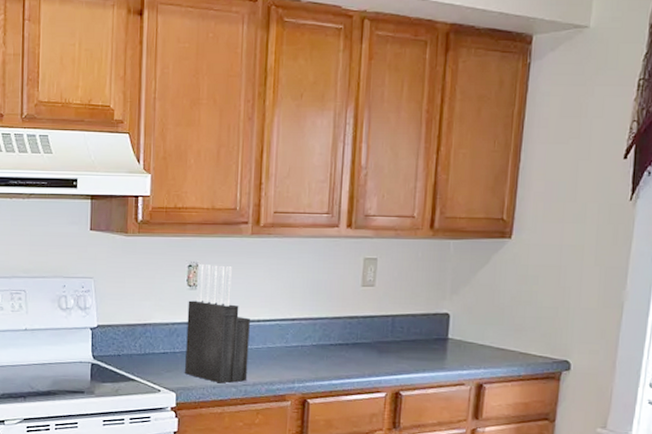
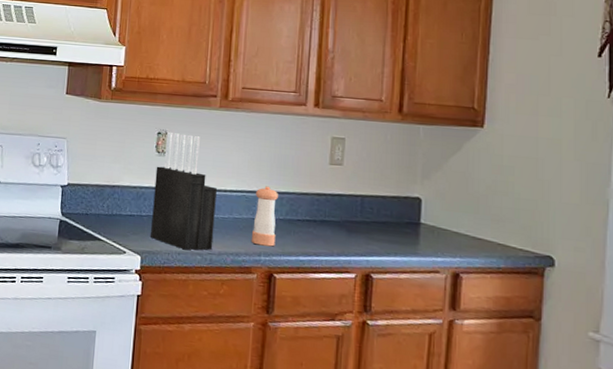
pepper shaker: none [285,313,311,373] -> present [251,186,278,247]

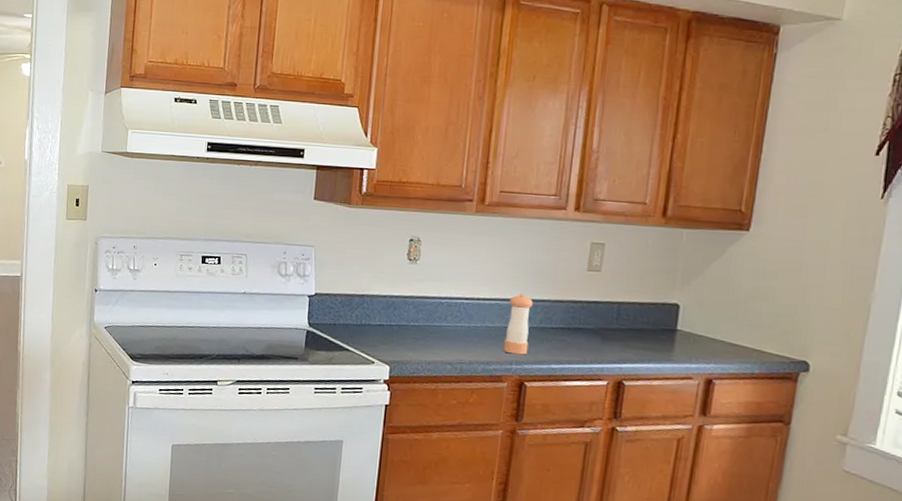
knife block: present [151,131,217,250] -> none [400,238,470,360]

